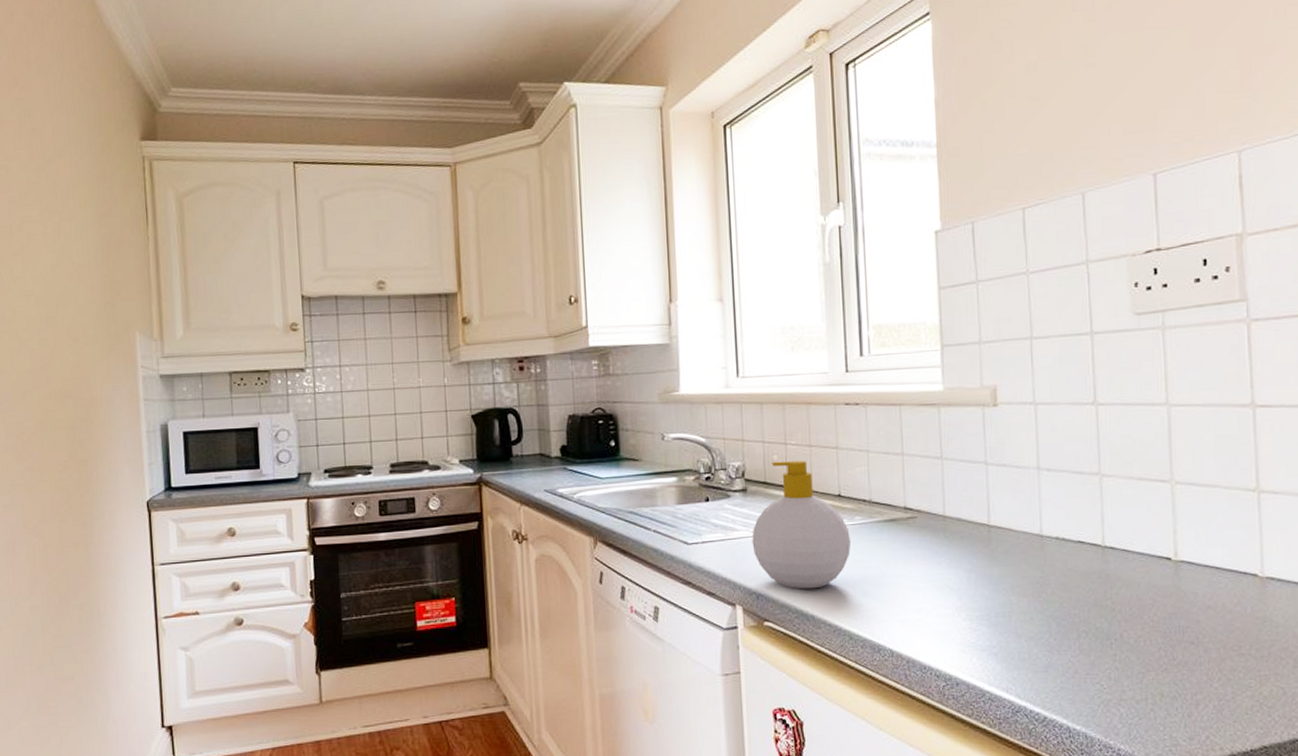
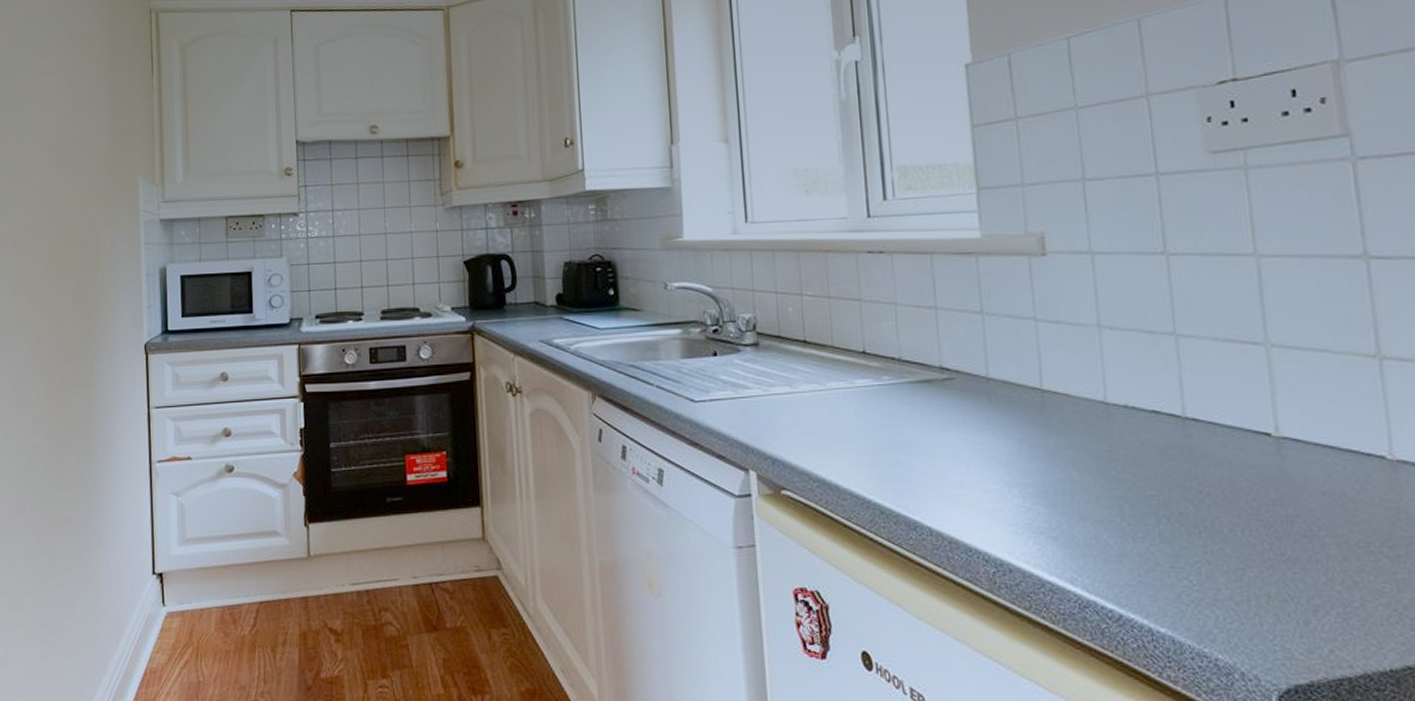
soap bottle: present [752,460,851,589] -> none [765,312,879,455]

